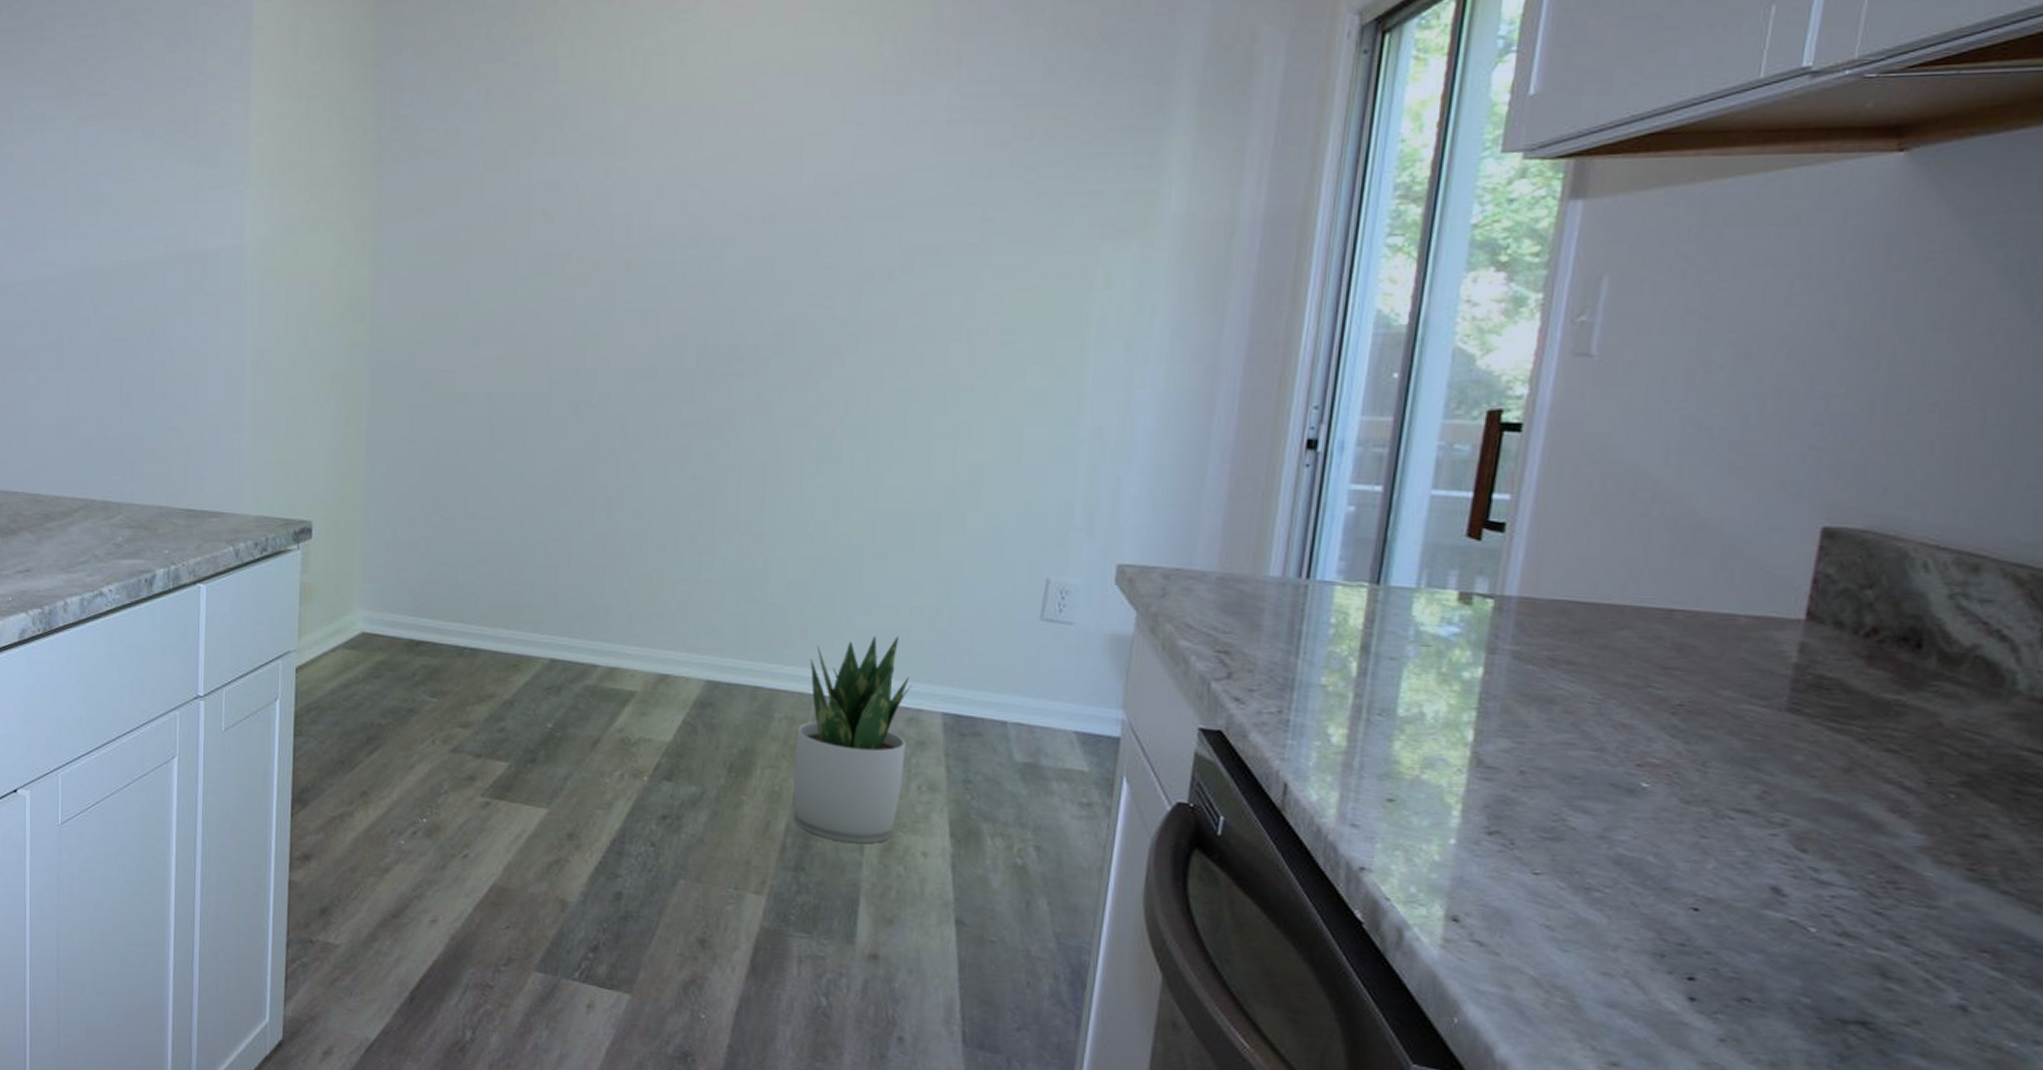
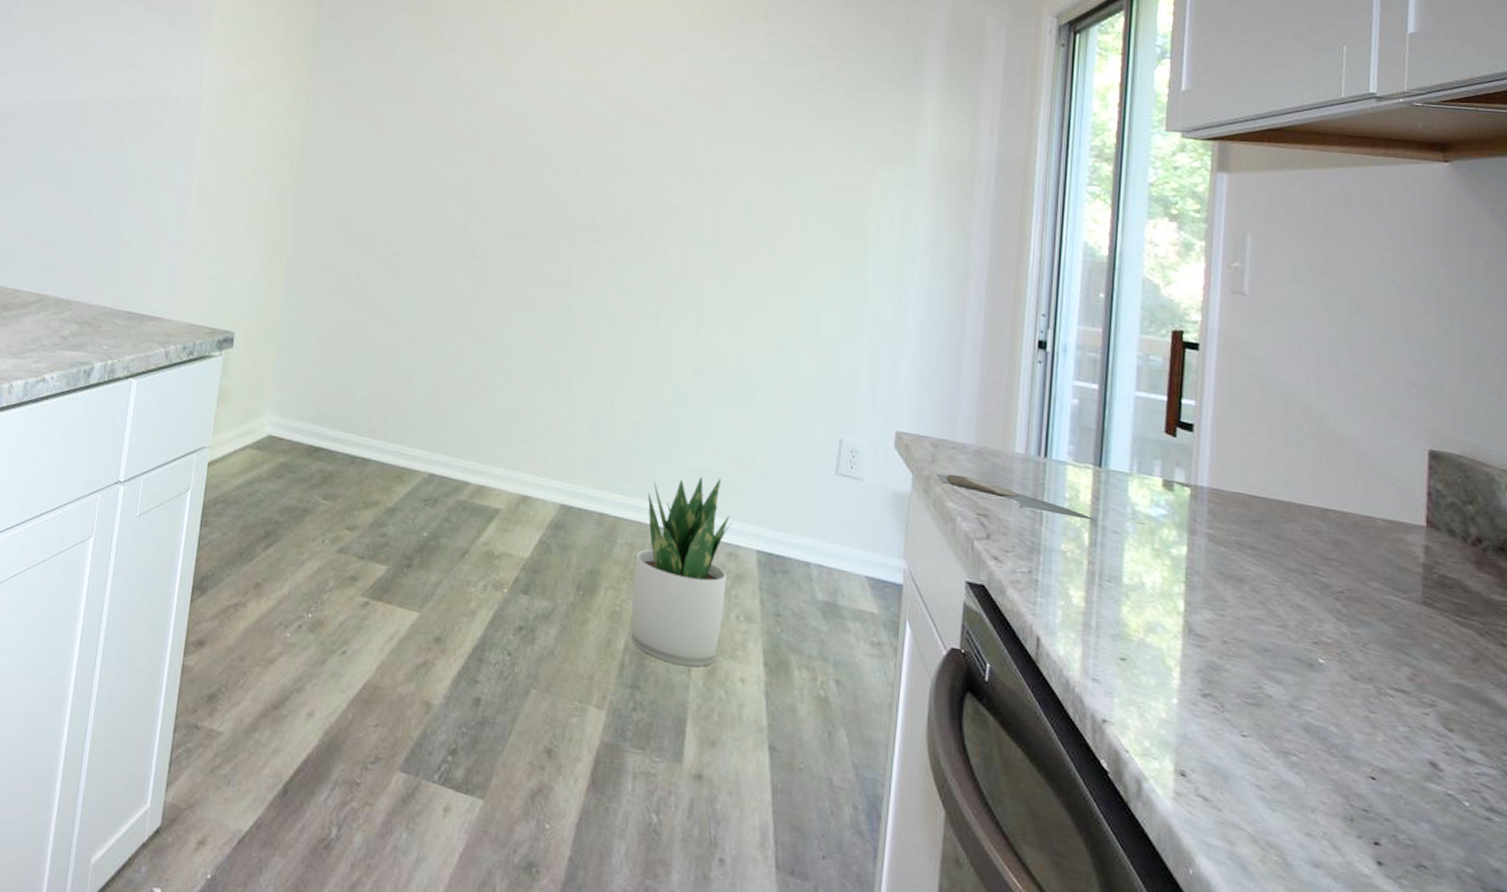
knife: none [1167,608,1368,647] -> present [937,474,1096,521]

